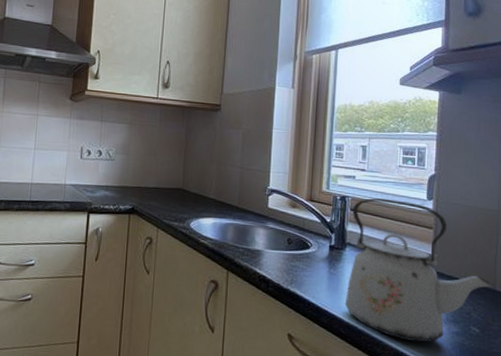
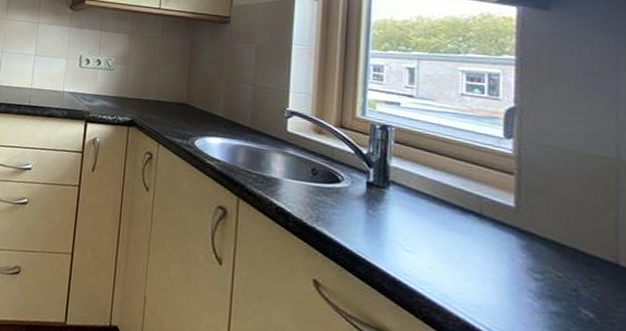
kettle: present [345,198,493,343] -> none [390,130,614,320]

